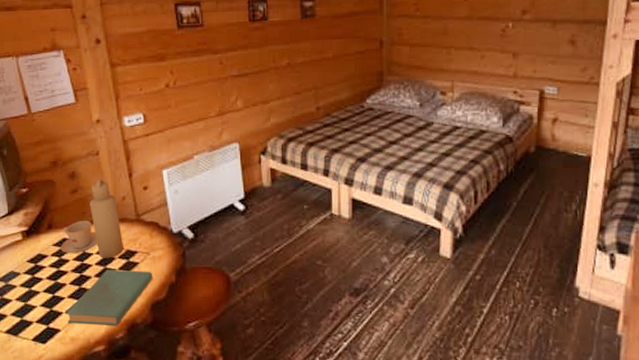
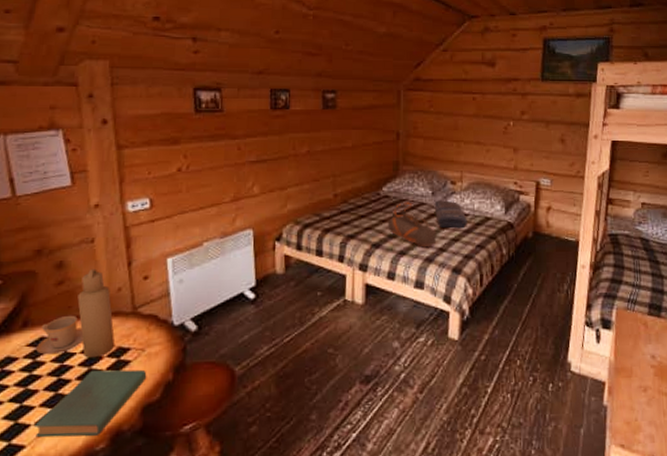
backpack: none [373,114,426,162] -> present [387,202,437,248]
towel: none [422,112,460,142] -> present [434,200,467,229]

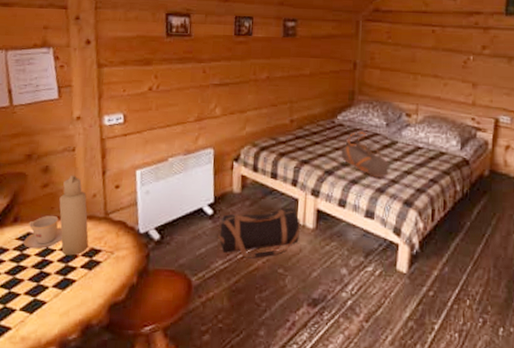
book: present [35,369,147,437] -> none [19,266,115,326]
duffel bag: none [262,284,350,341] -> present [218,207,301,259]
towel: present [434,200,467,229] -> none [388,132,421,162]

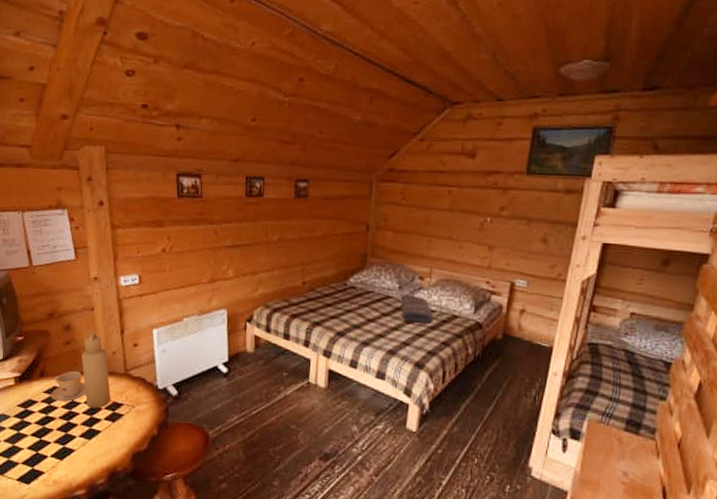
duffel bag: present [218,207,301,259] -> none [233,367,313,415]
backpack: present [341,131,389,178] -> none [352,294,401,340]
towel: none [388,132,421,162] -> present [400,294,434,324]

